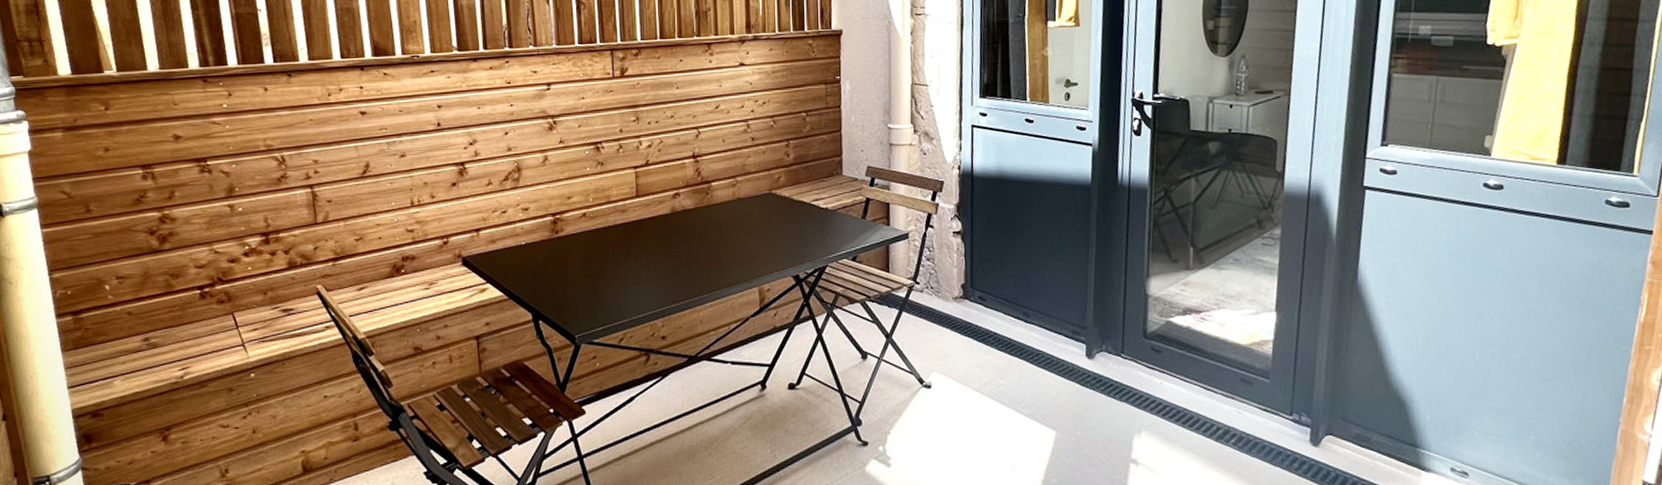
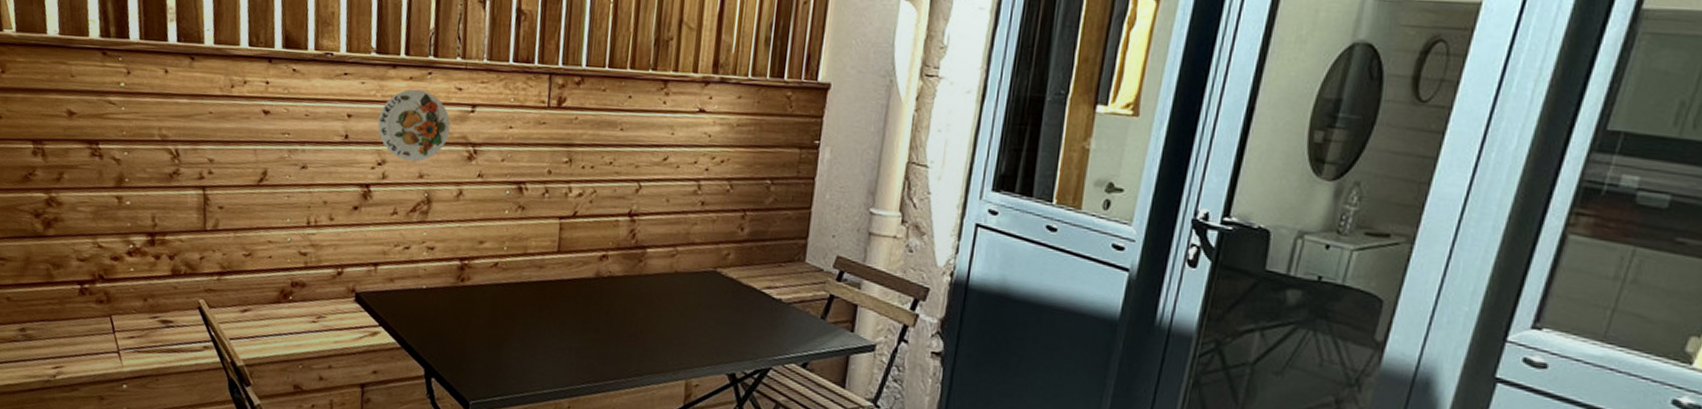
decorative plate: none [466,76,530,138] -> present [377,89,451,162]

